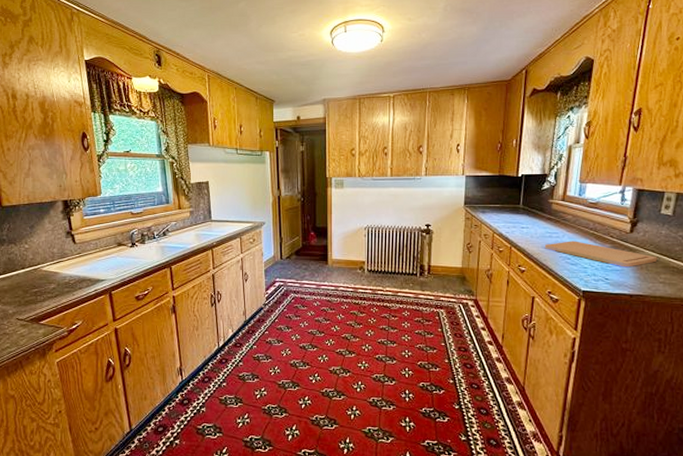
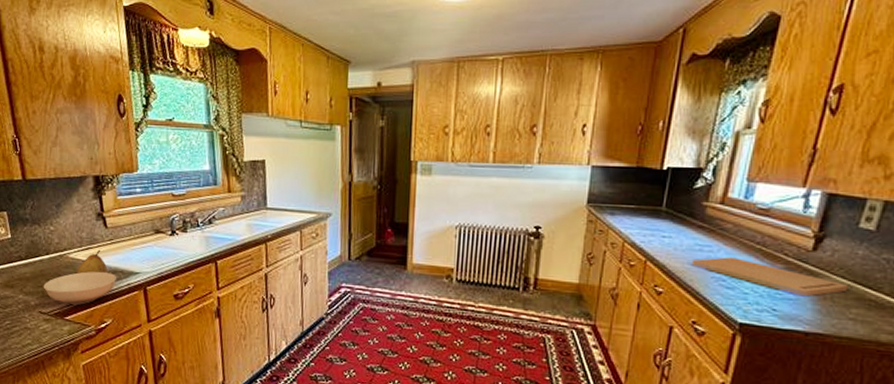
bowl: none [20,280,85,310] -> present [43,271,116,305]
fruit: none [49,262,77,284] -> present [76,249,108,274]

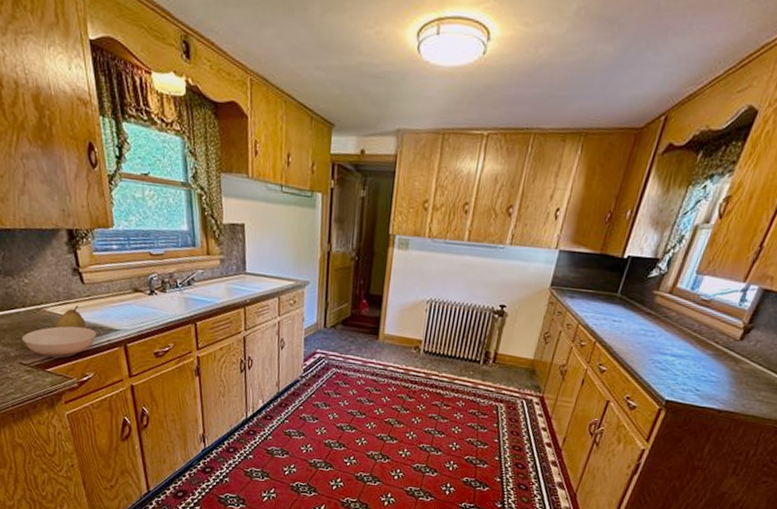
cutting board: present [691,257,849,297] -> none [634,342,763,380]

